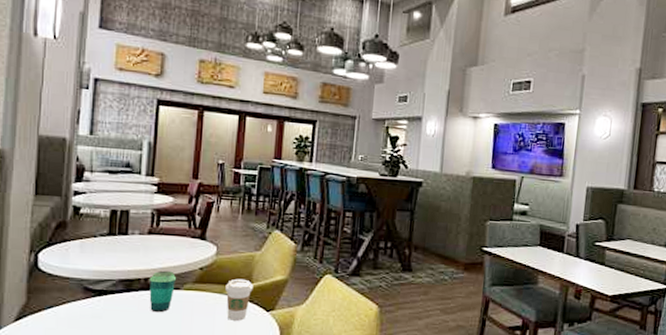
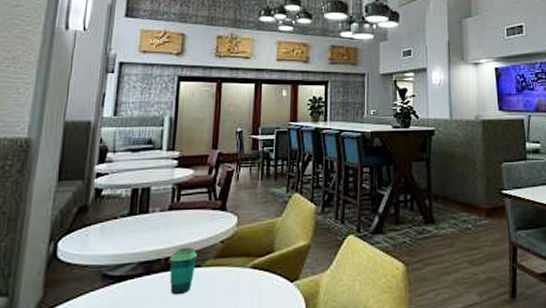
coffee cup: present [225,278,253,321] -> none [247,248,276,296]

